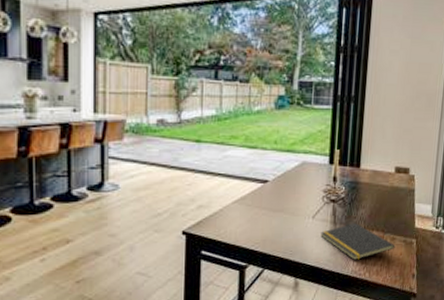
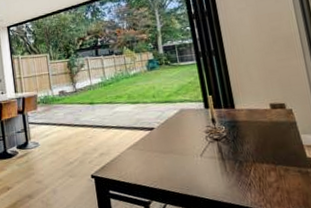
notepad: present [320,223,395,260] -> none [211,158,292,192]

